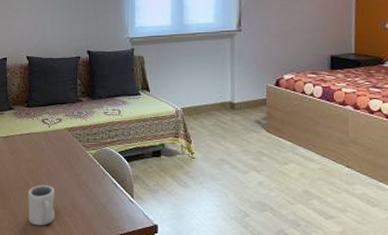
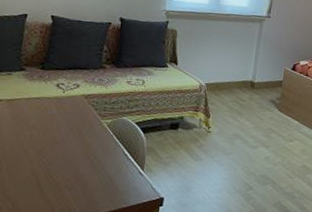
cup: present [28,185,56,226] -> none [20,154,58,200]

